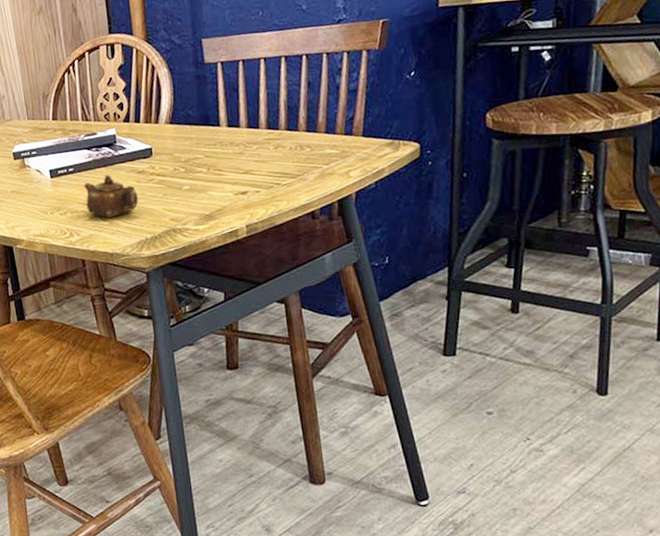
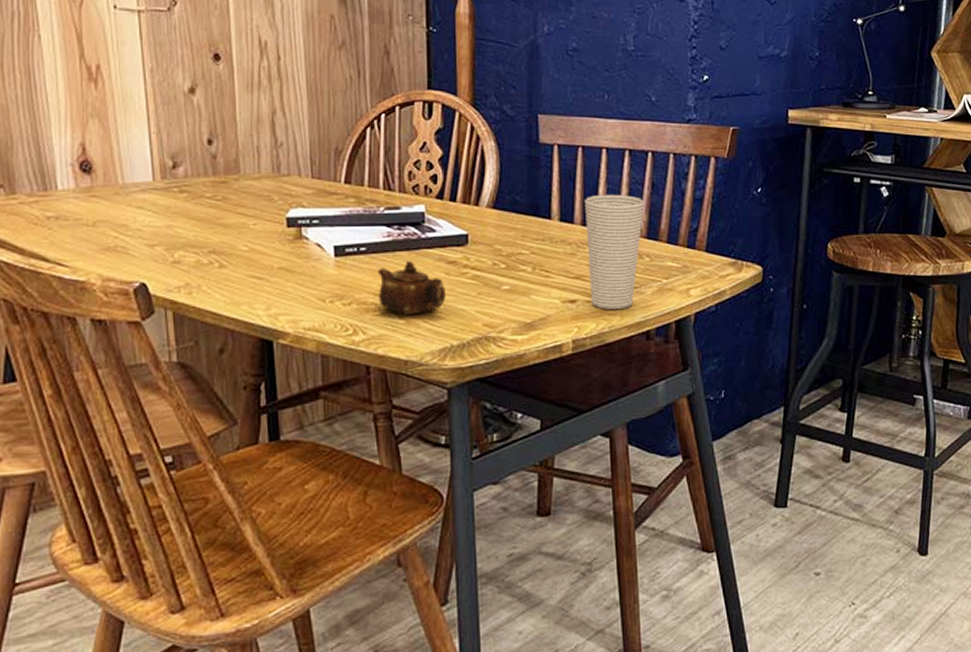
cup: none [248,96,302,197] -> present [585,194,645,310]

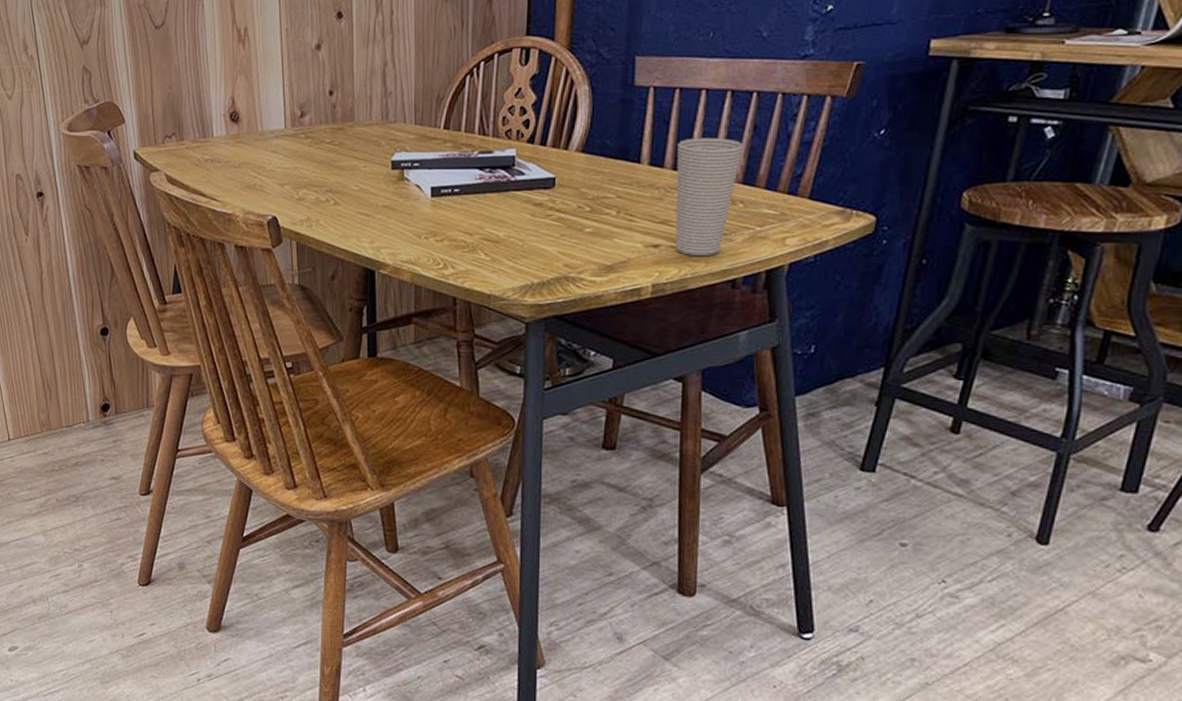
teapot: present [377,261,446,315] -> none [468,203,530,252]

